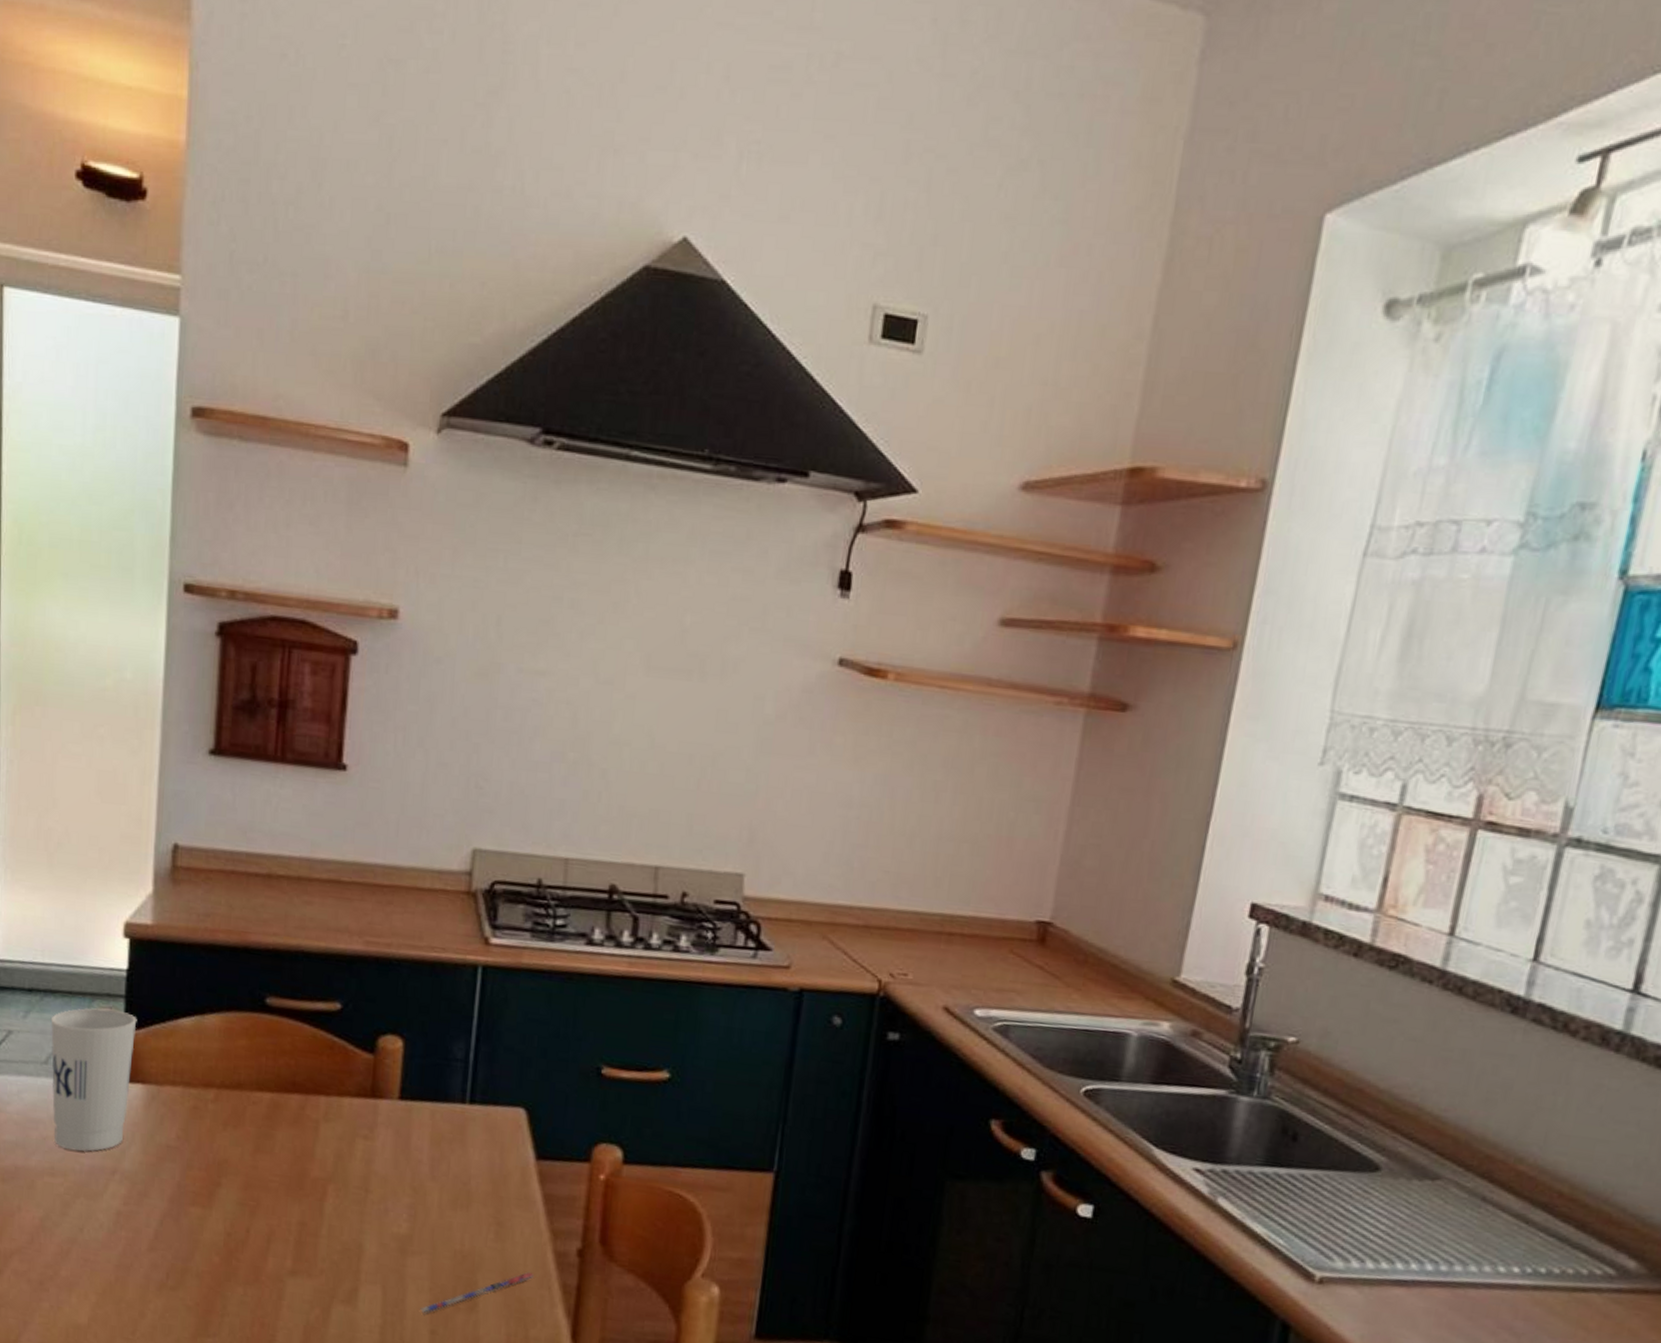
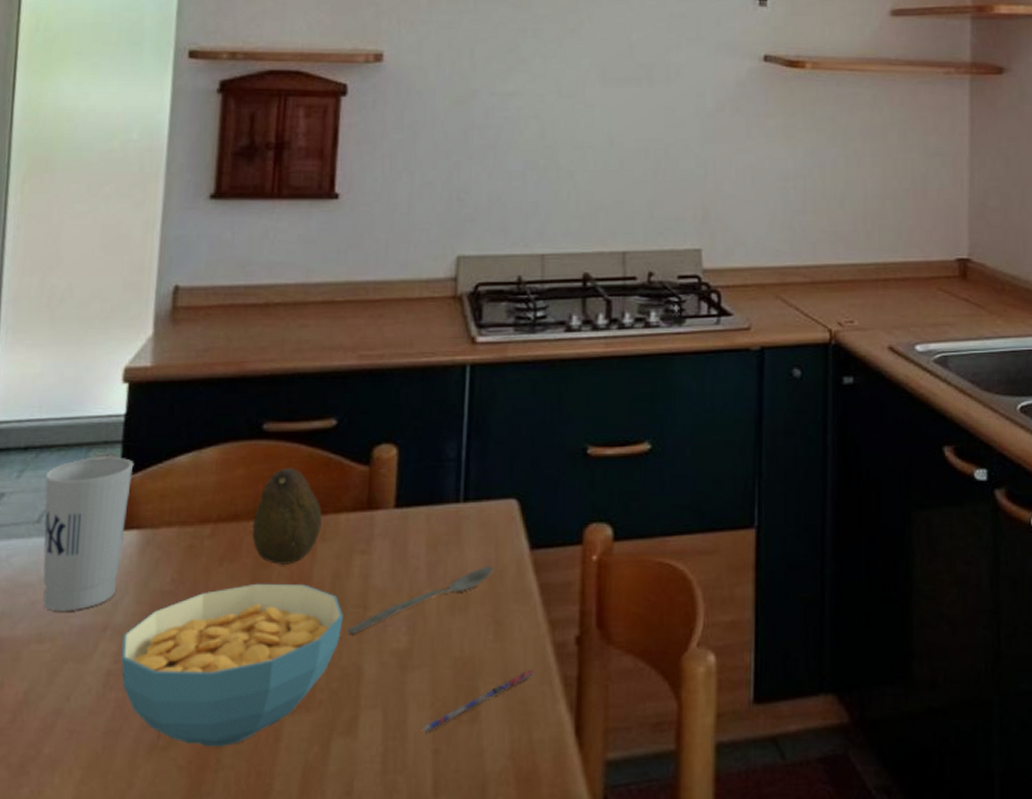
cereal bowl: none [130,1151,345,1295] -> present [121,583,343,746]
fruit: none [255,1044,326,1139] -> present [252,467,323,566]
spoon: none [349,1169,497,1214] -> present [348,566,493,634]

